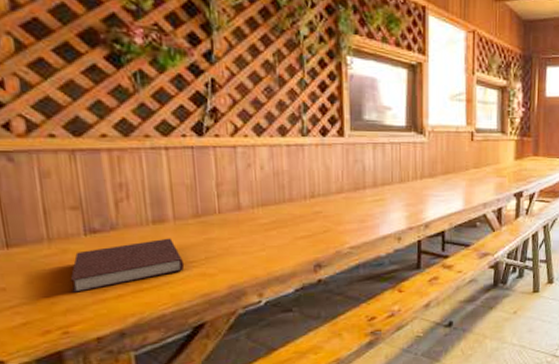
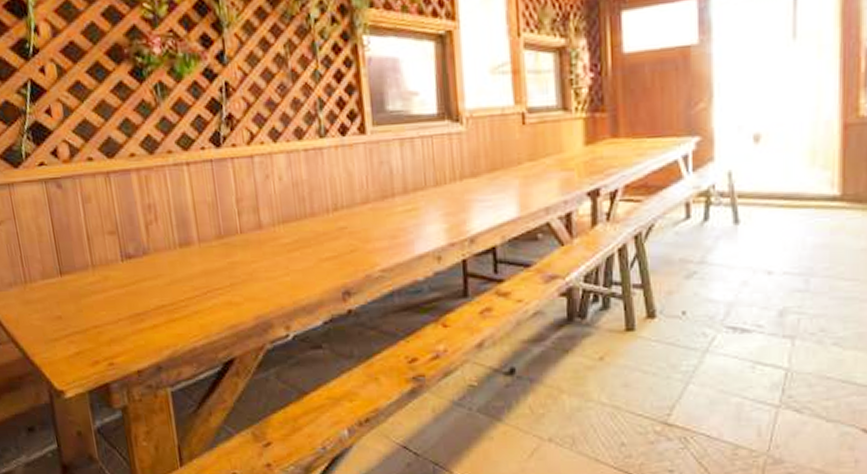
notebook: present [70,238,185,294] -> none [112,262,212,323]

